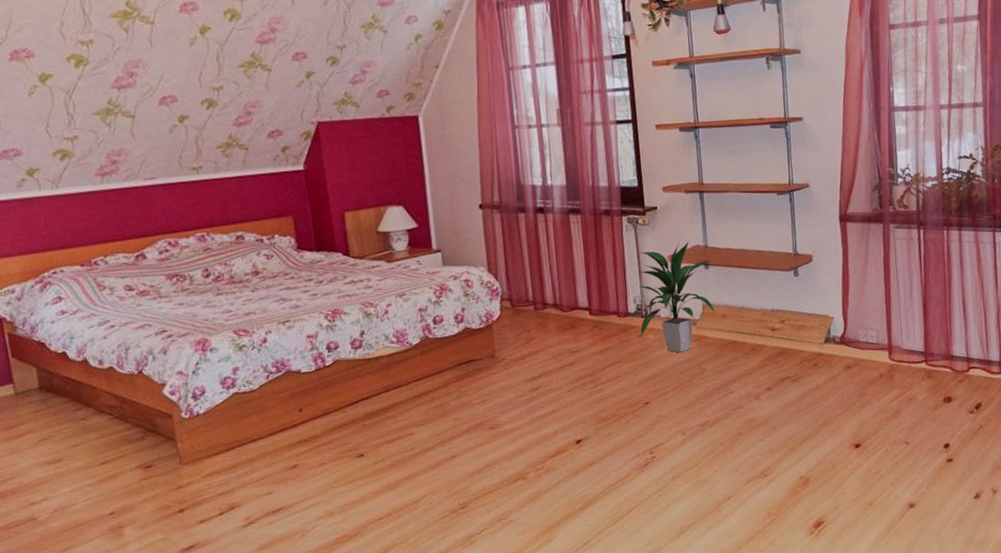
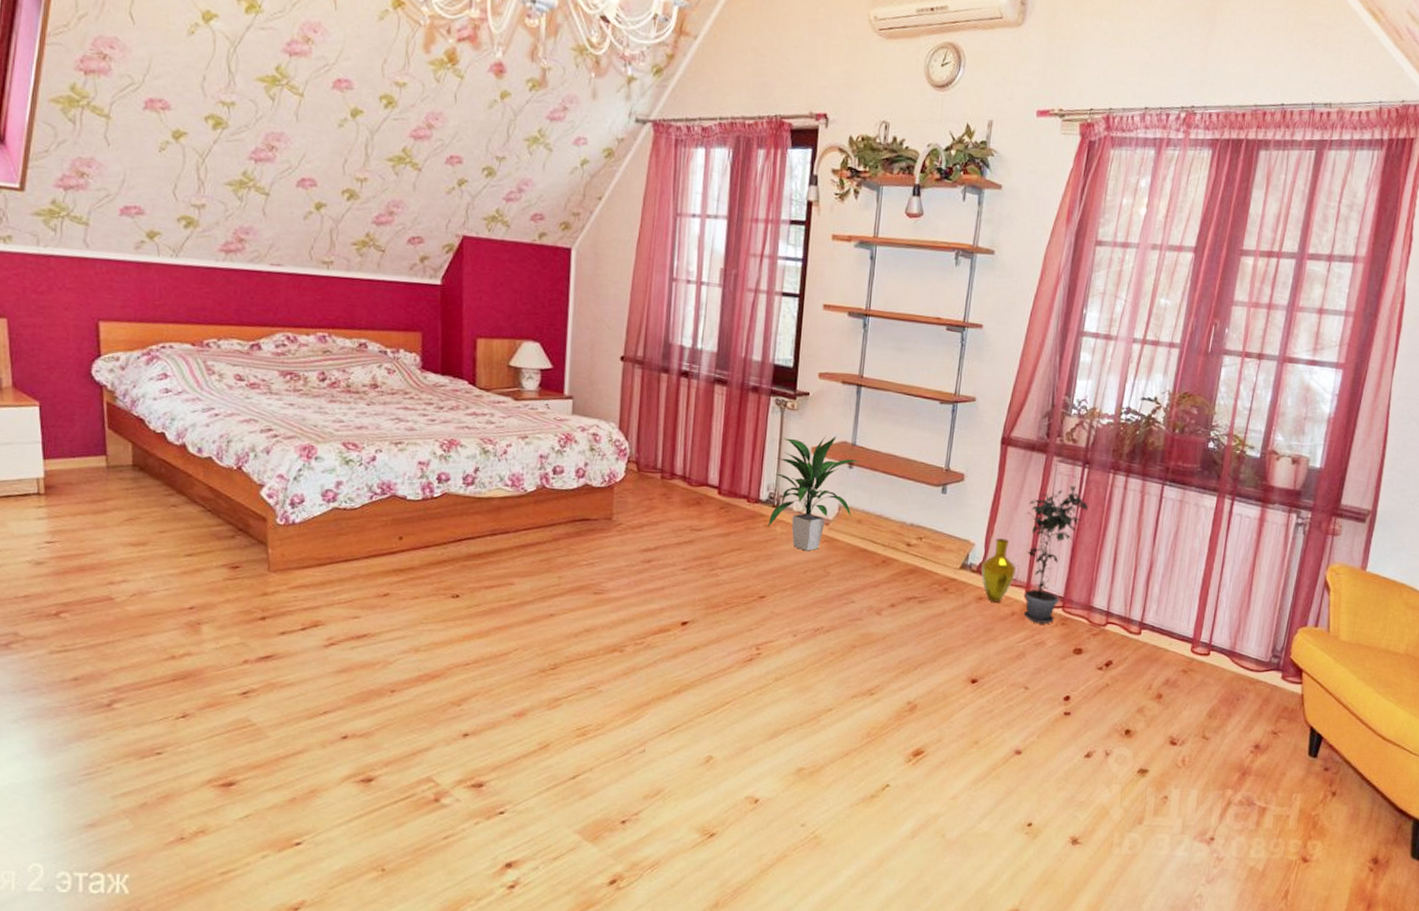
vase: none [843,307,877,368] -> present [981,538,1017,602]
potted plant: none [875,247,930,381] -> present [1023,485,1088,624]

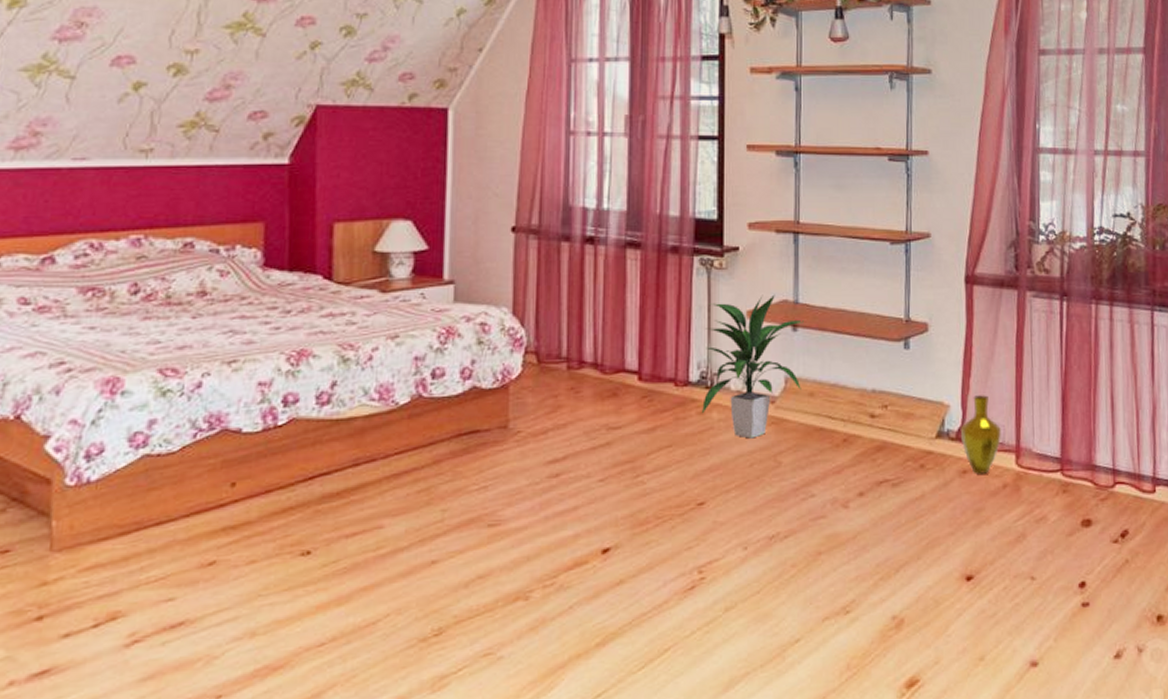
potted plant: present [1023,485,1088,624] -> none [1004,323,1073,494]

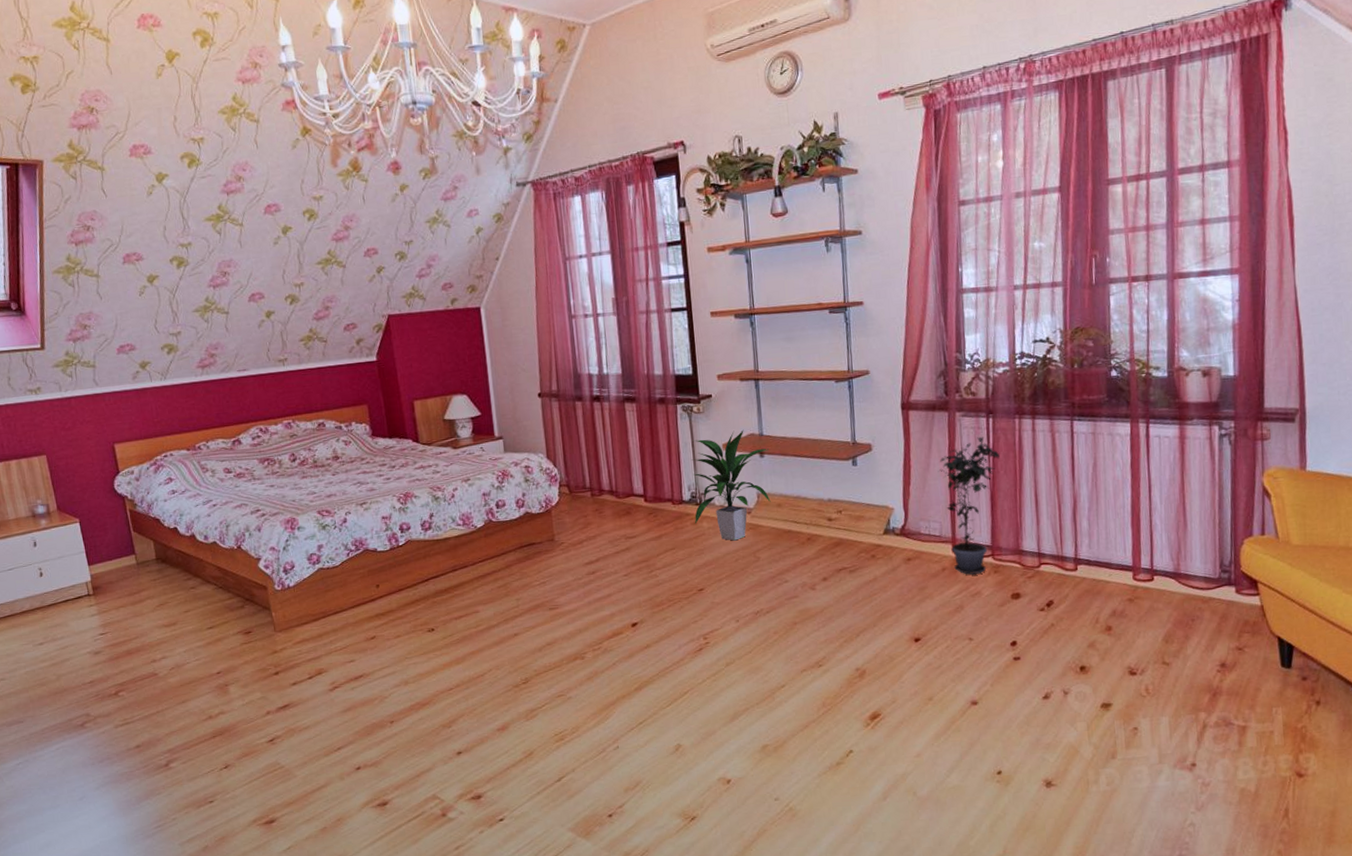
vase: present [960,395,1002,474] -> none [903,498,940,561]
potted plant: none [1004,323,1073,494] -> present [938,437,1000,575]

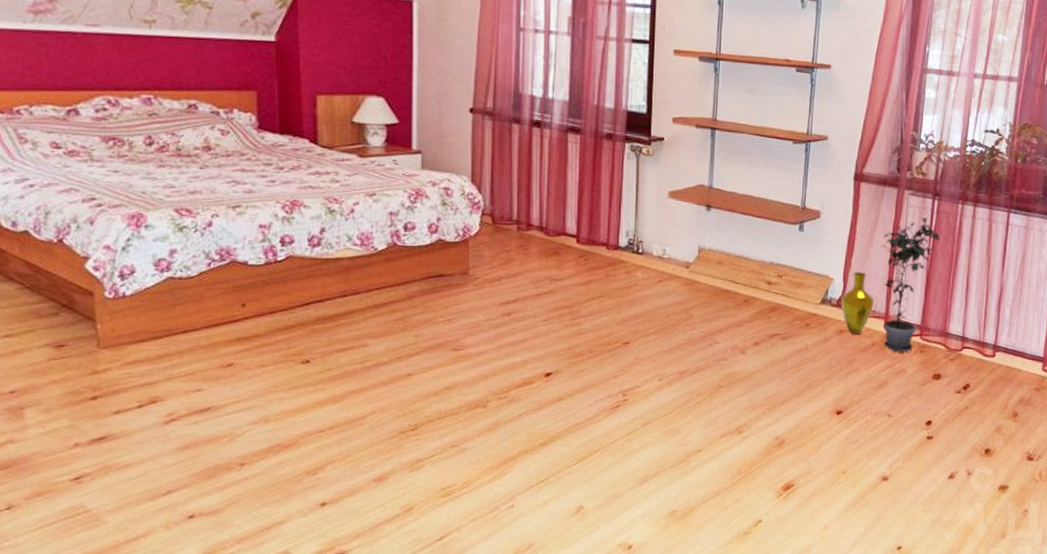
indoor plant: present [692,429,771,541] -> none [628,179,716,295]
vase: none [903,498,940,561] -> present [840,272,875,334]

